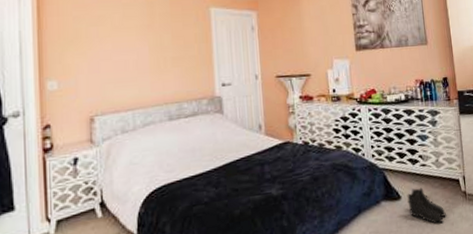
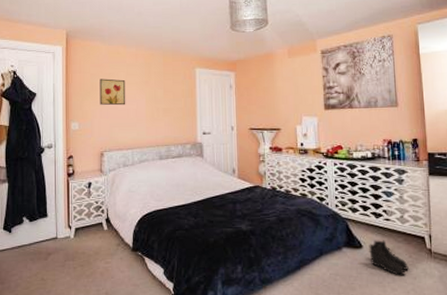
wall art: none [86,22,123,56] -> present [99,78,126,106]

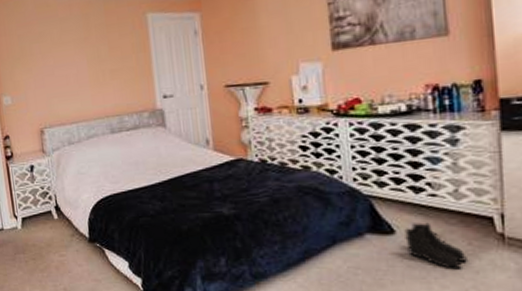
wall art: present [99,78,126,106] -> none [29,38,64,73]

